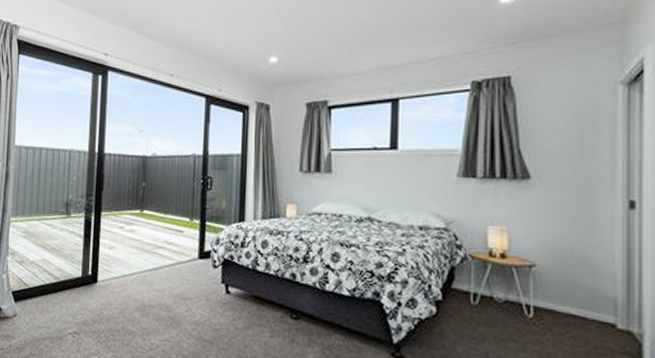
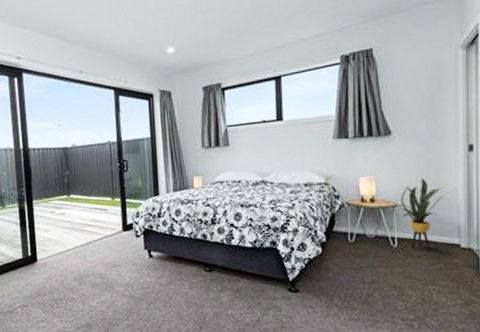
house plant: none [529,235,612,326] -> present [393,178,456,250]

